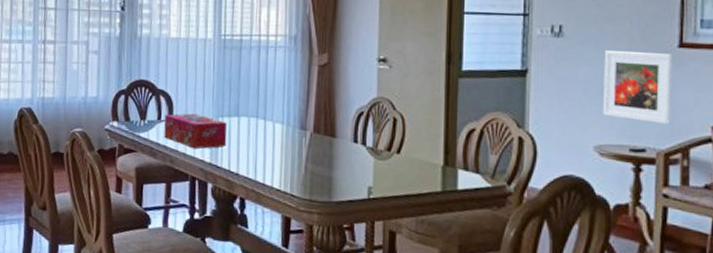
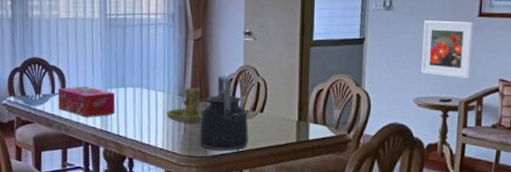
candle holder: none [285,120,336,163] -> present [166,88,209,124]
kettle: none [322,108,382,197] -> present [199,76,249,151]

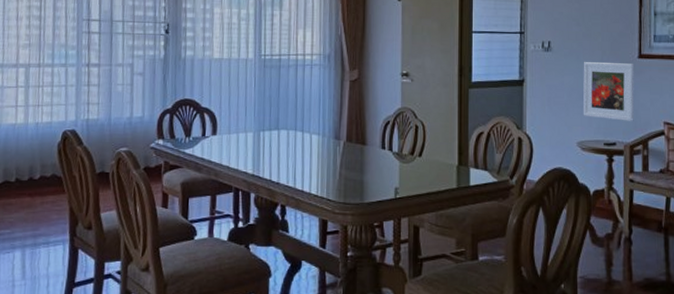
tissue box: present [57,86,115,118] -> none [208,128,268,162]
candle holder: present [166,88,209,124] -> none [321,130,366,168]
kettle: present [199,76,249,151] -> none [355,118,407,197]

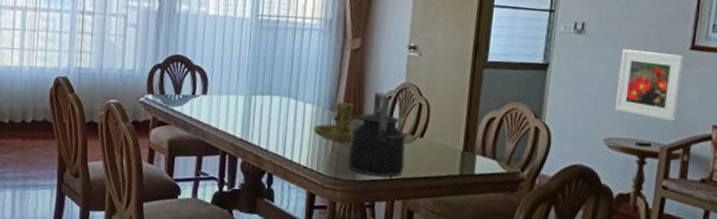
candle holder: none [321,130,366,168] -> present [313,102,363,143]
kettle: none [355,118,407,197] -> present [347,92,406,177]

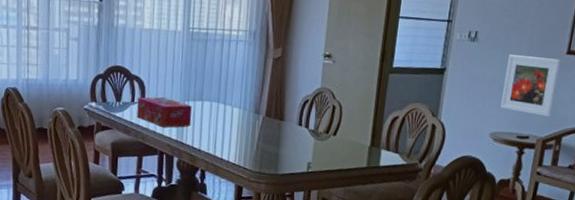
tissue box: none [197,89,259,125] -> present [136,97,192,128]
candle holder: present [313,102,363,143] -> none [240,105,284,142]
kettle: present [347,92,406,177] -> none [270,96,321,171]

